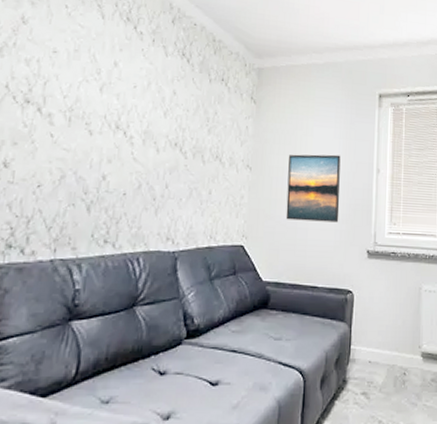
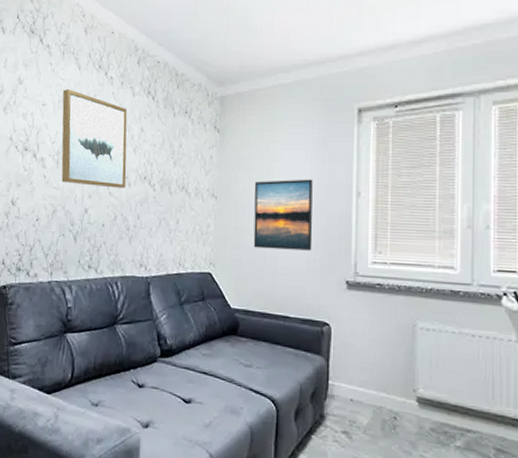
wall art: none [74,38,159,154] -> present [61,89,128,188]

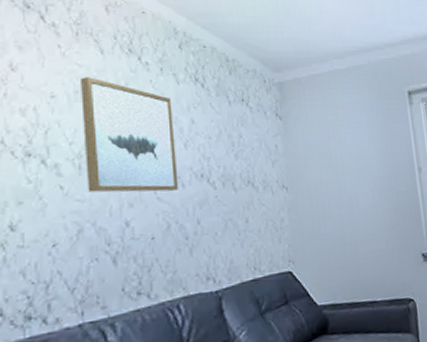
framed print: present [253,179,313,251] -> none [325,159,388,236]

